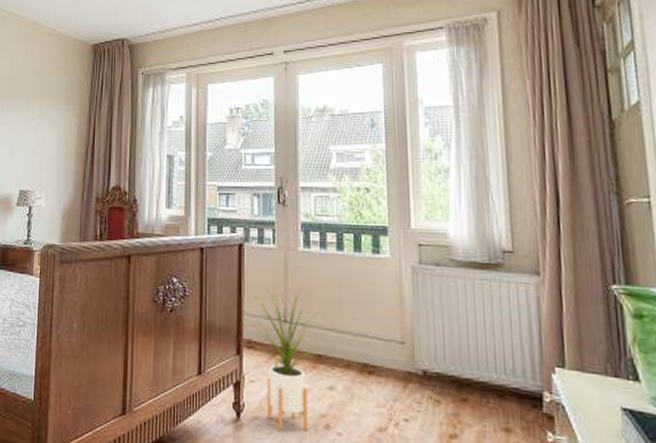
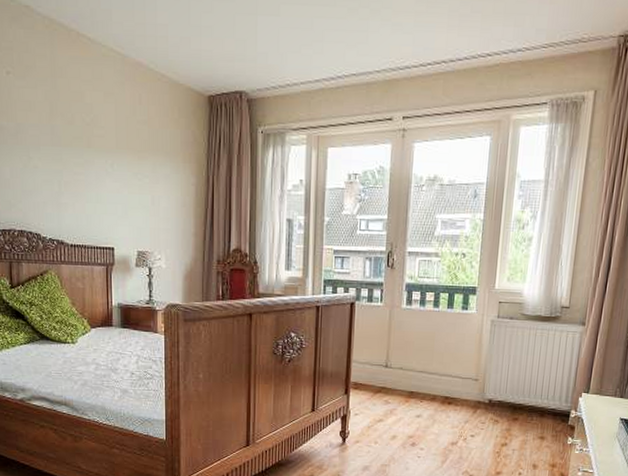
house plant: present [252,287,321,432] -> none [358,338,416,450]

